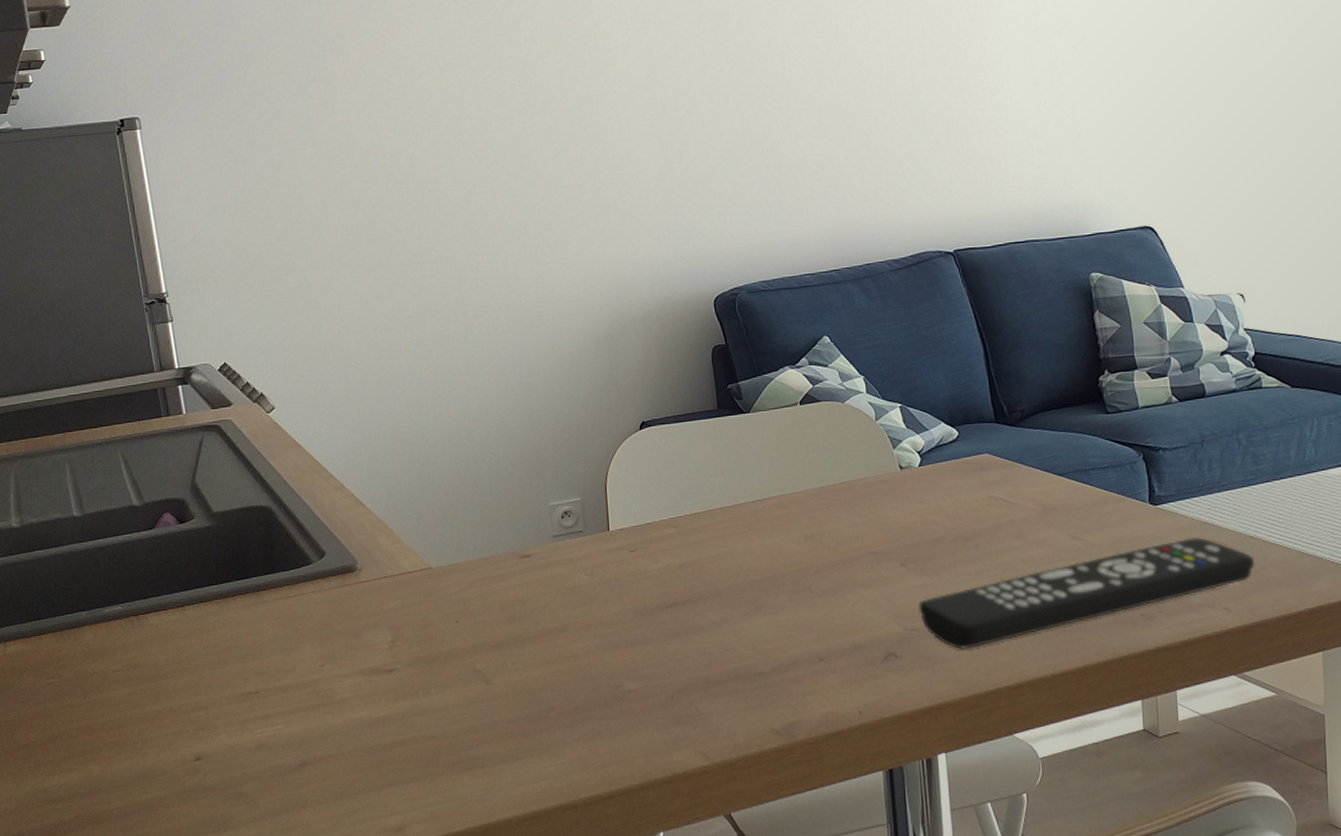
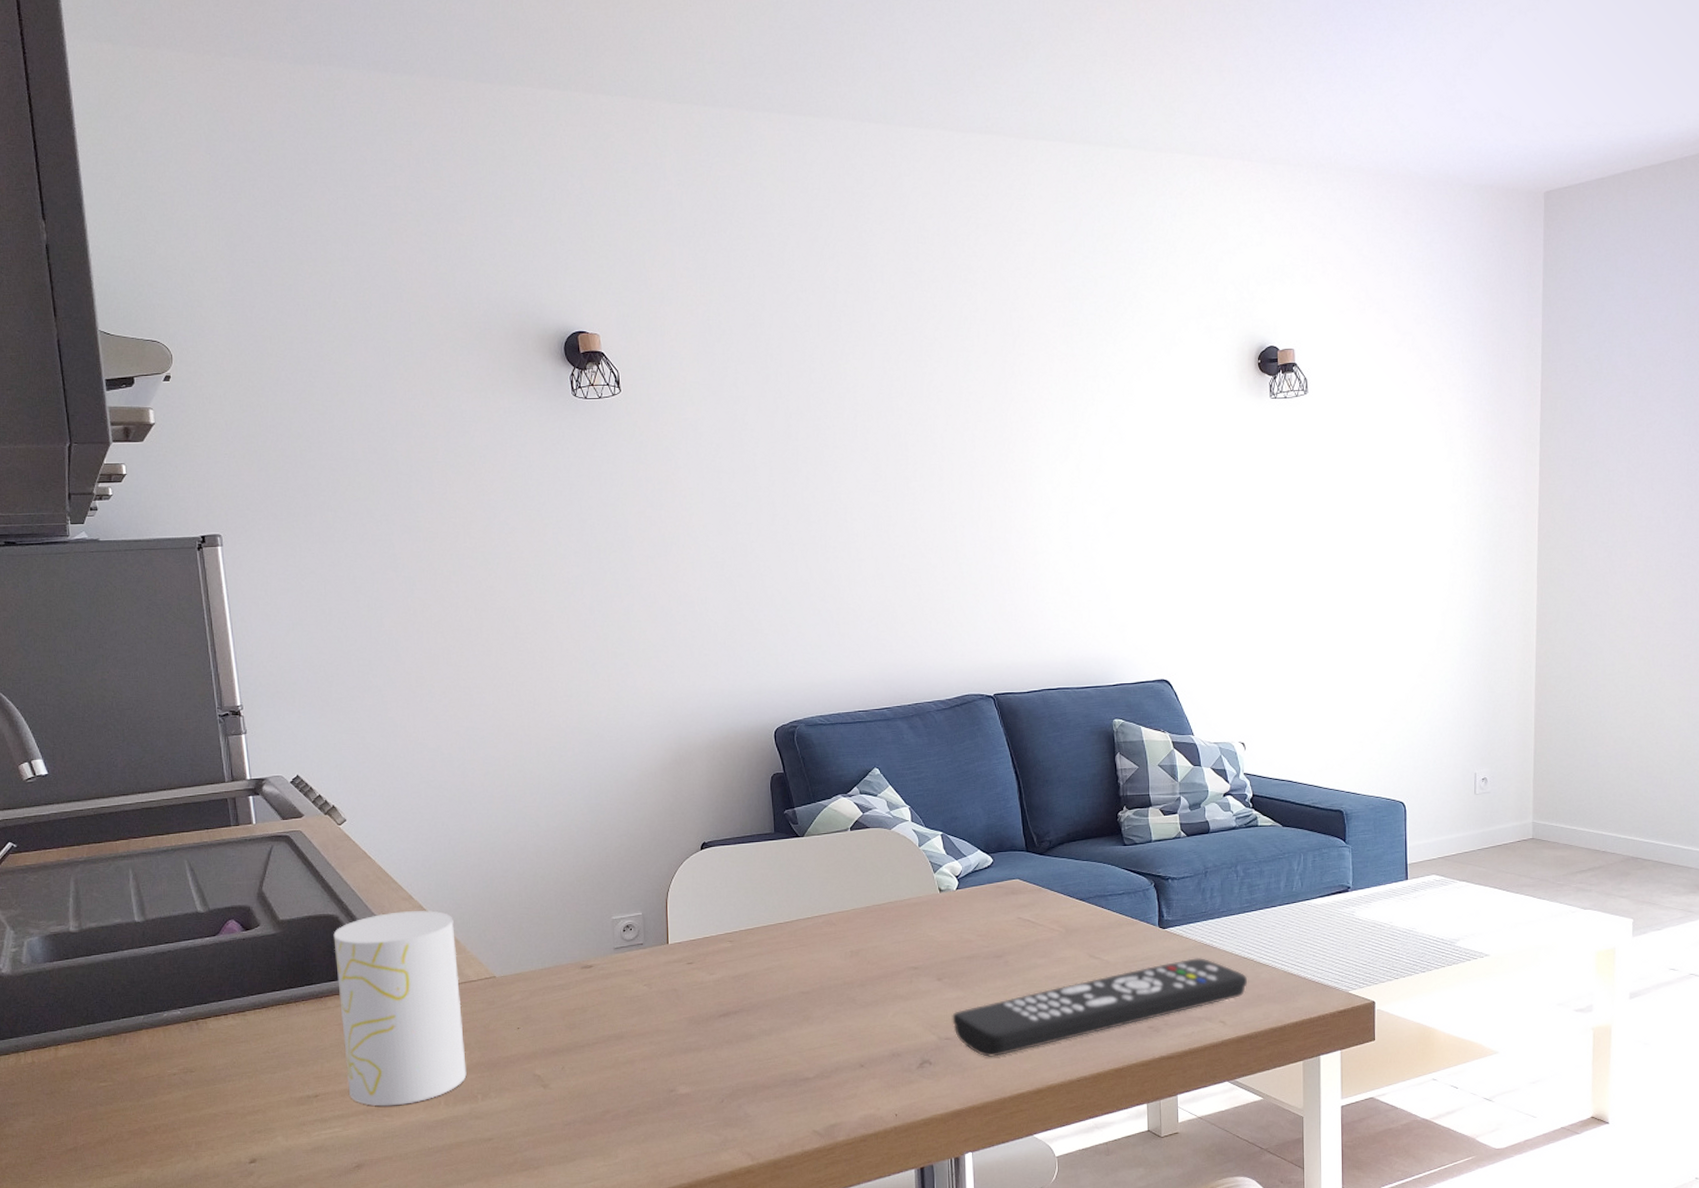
cup: none [267,499,407,703] -> present [333,910,467,1106]

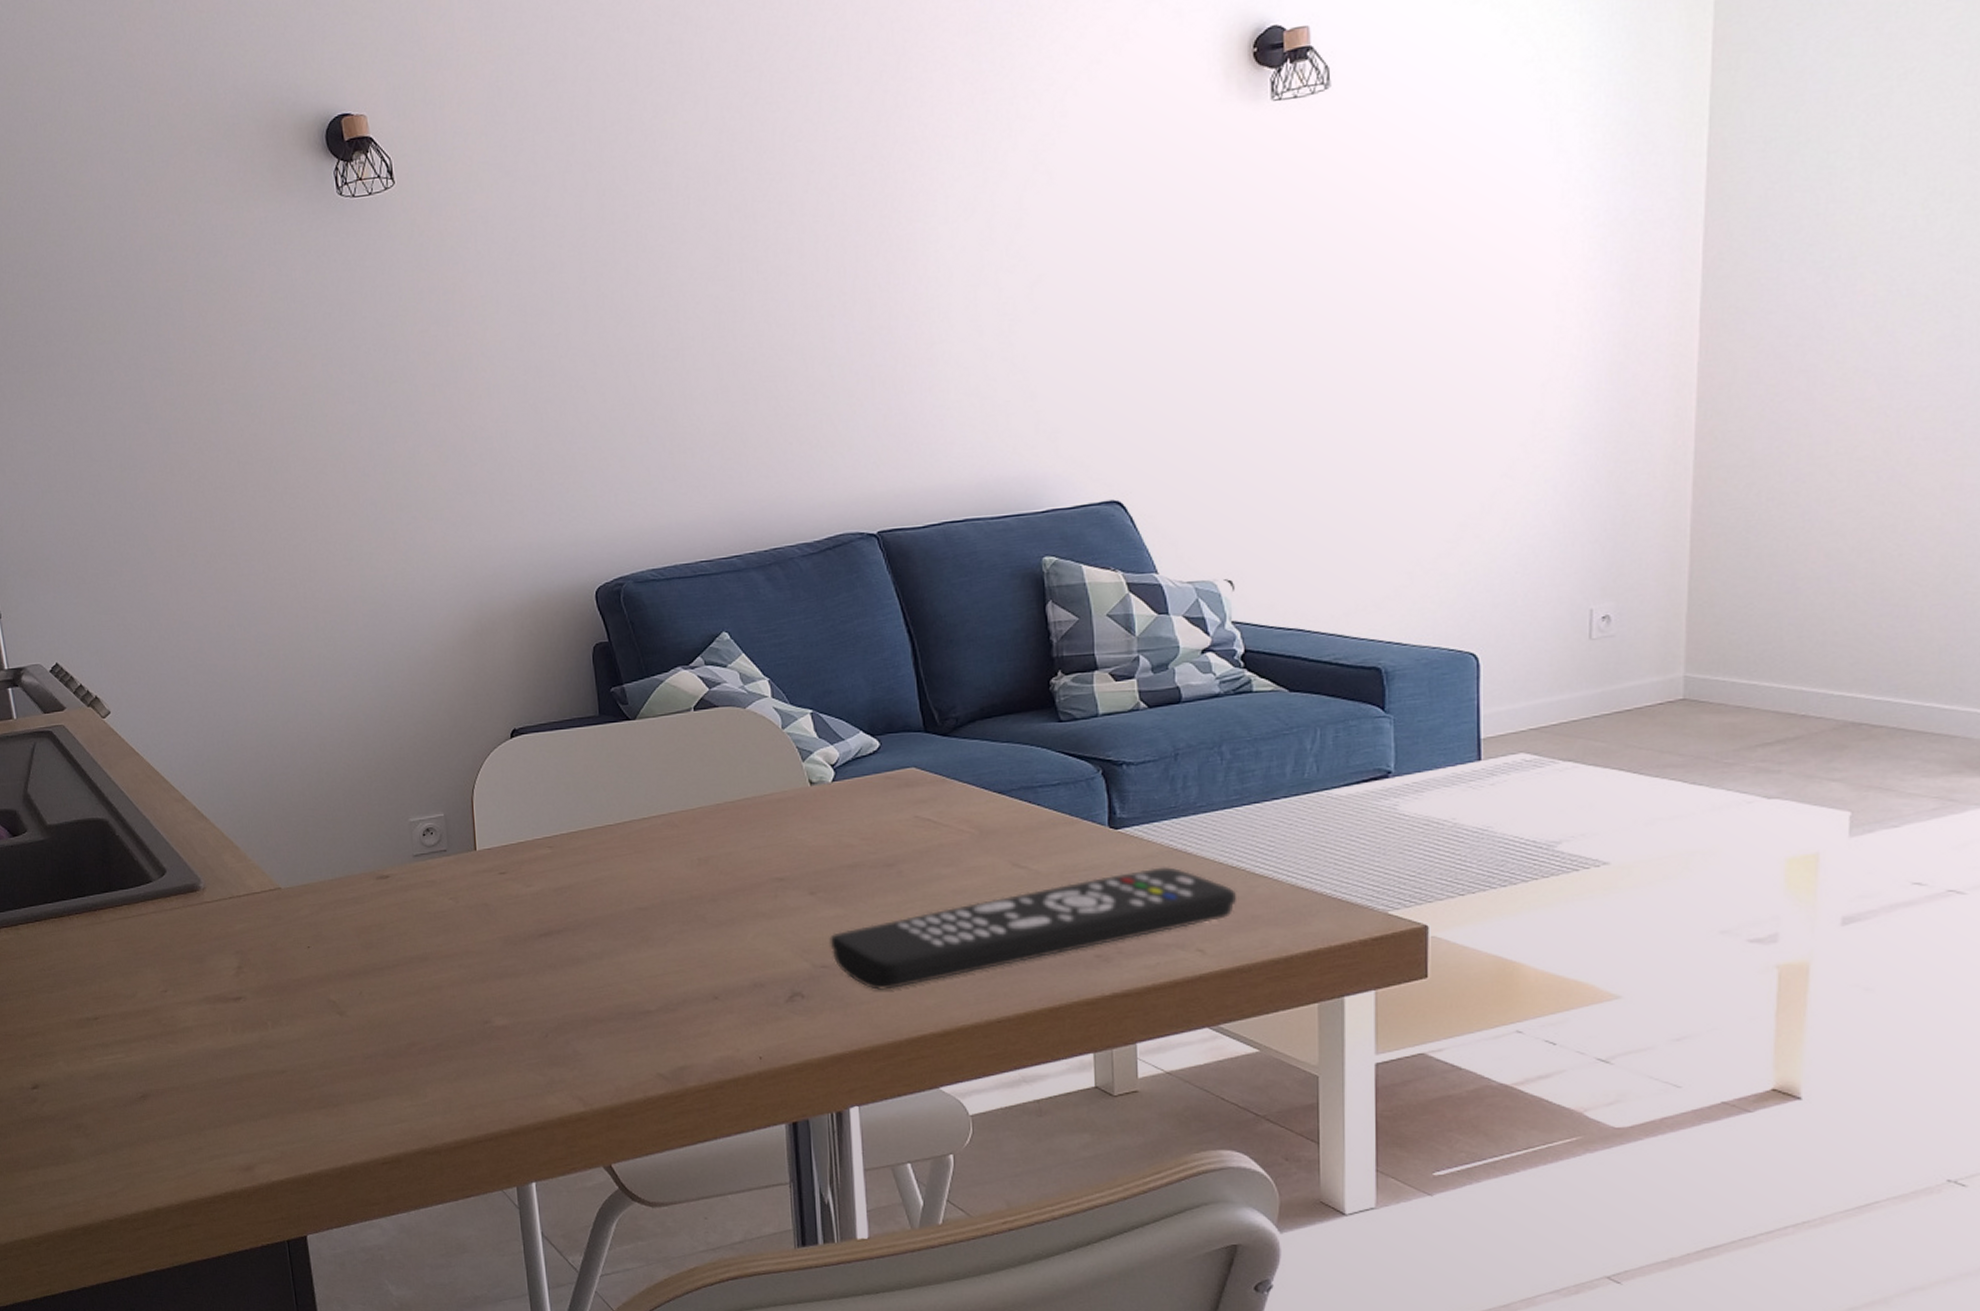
cup: present [333,910,467,1106] -> none [104,812,254,1032]

